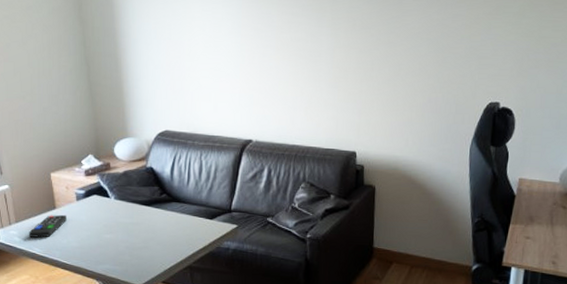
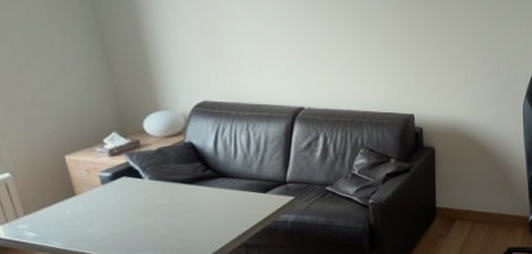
remote control: present [28,214,66,238] -> none [43,201,91,230]

